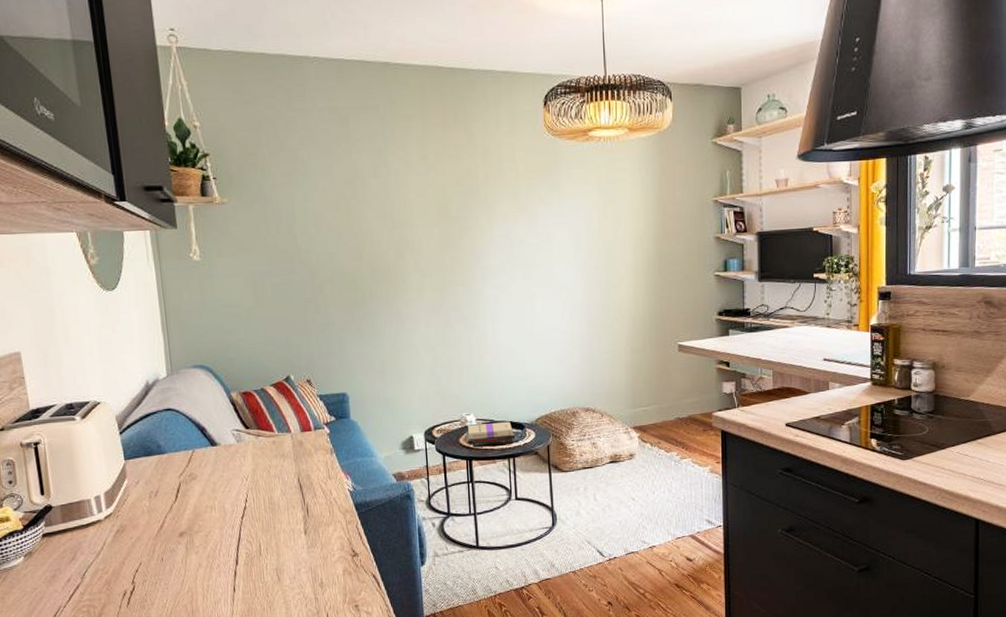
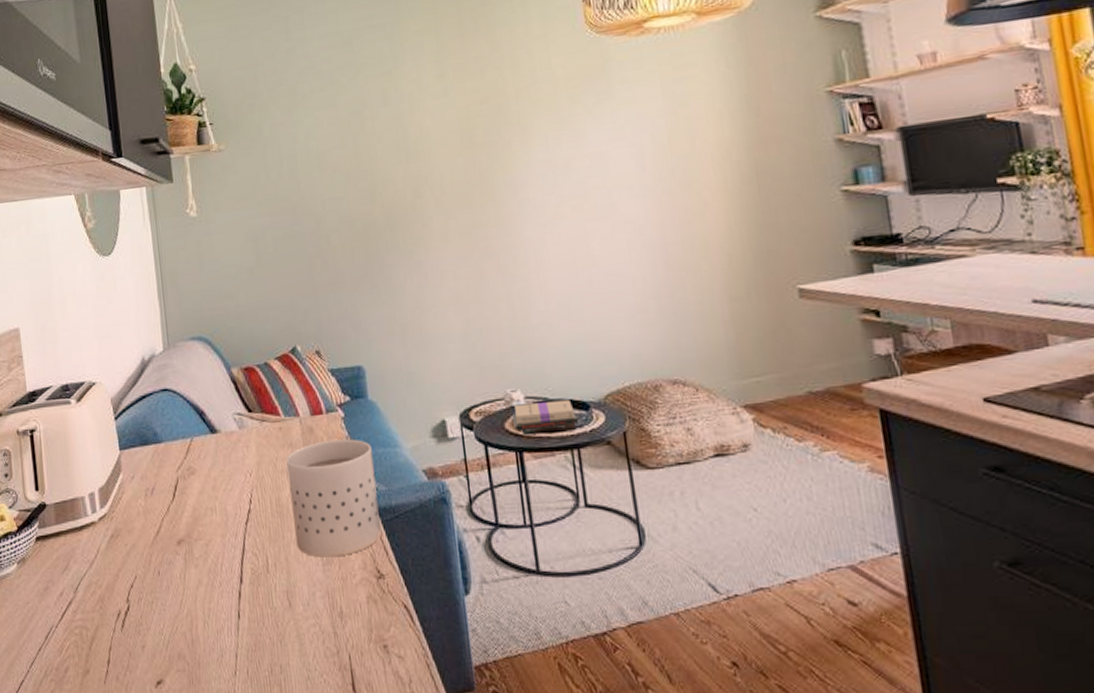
mug: none [278,450,357,543] -> present [286,439,381,558]

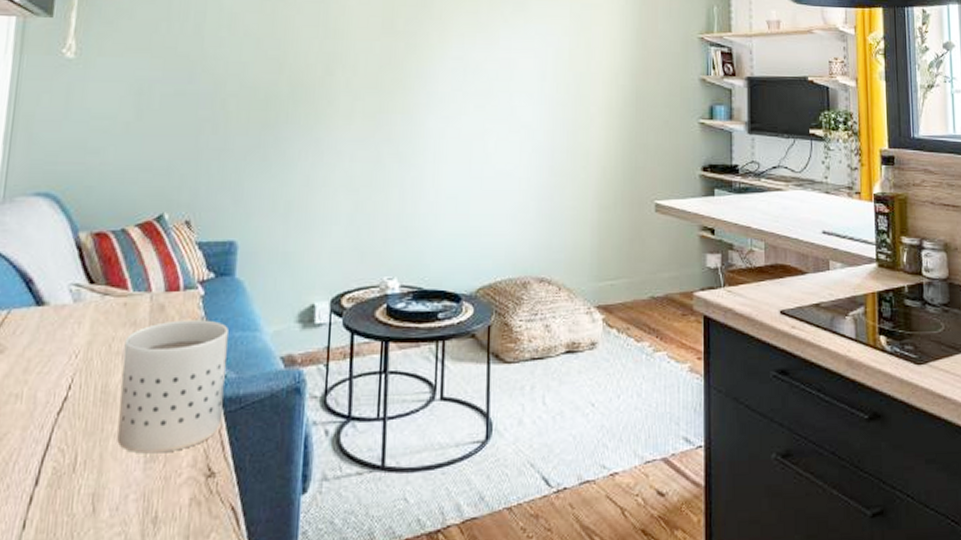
books: present [511,399,579,434] -> none [383,291,449,323]

